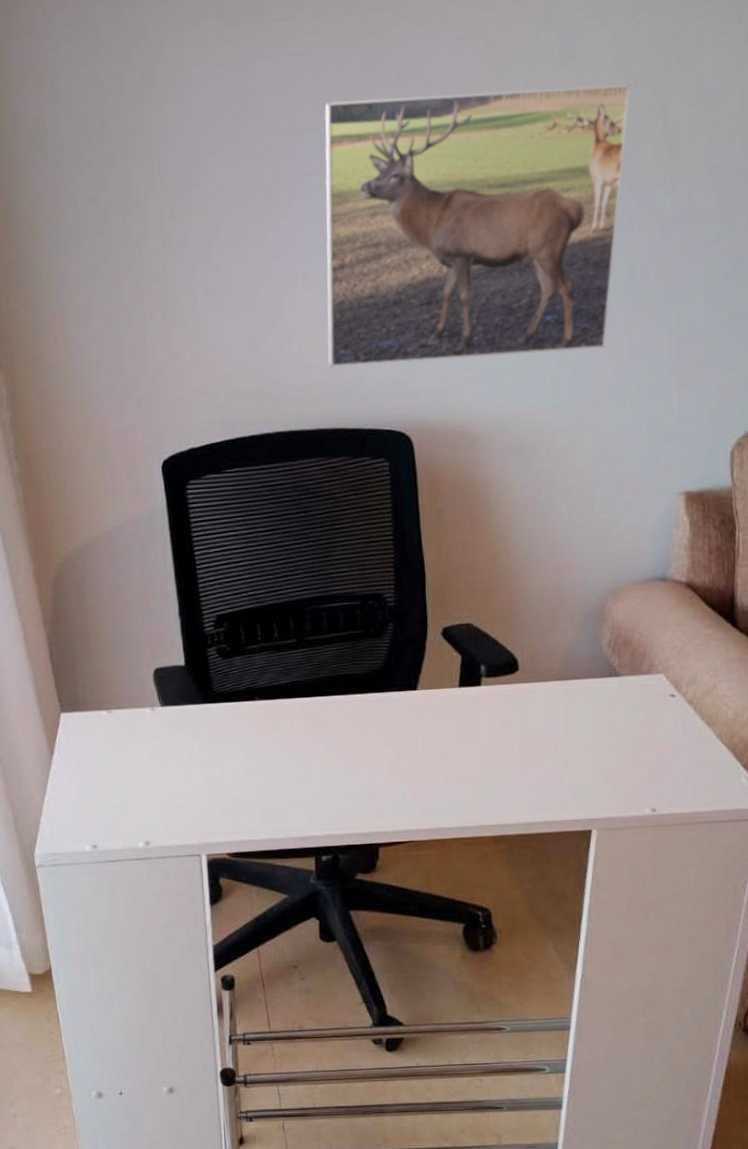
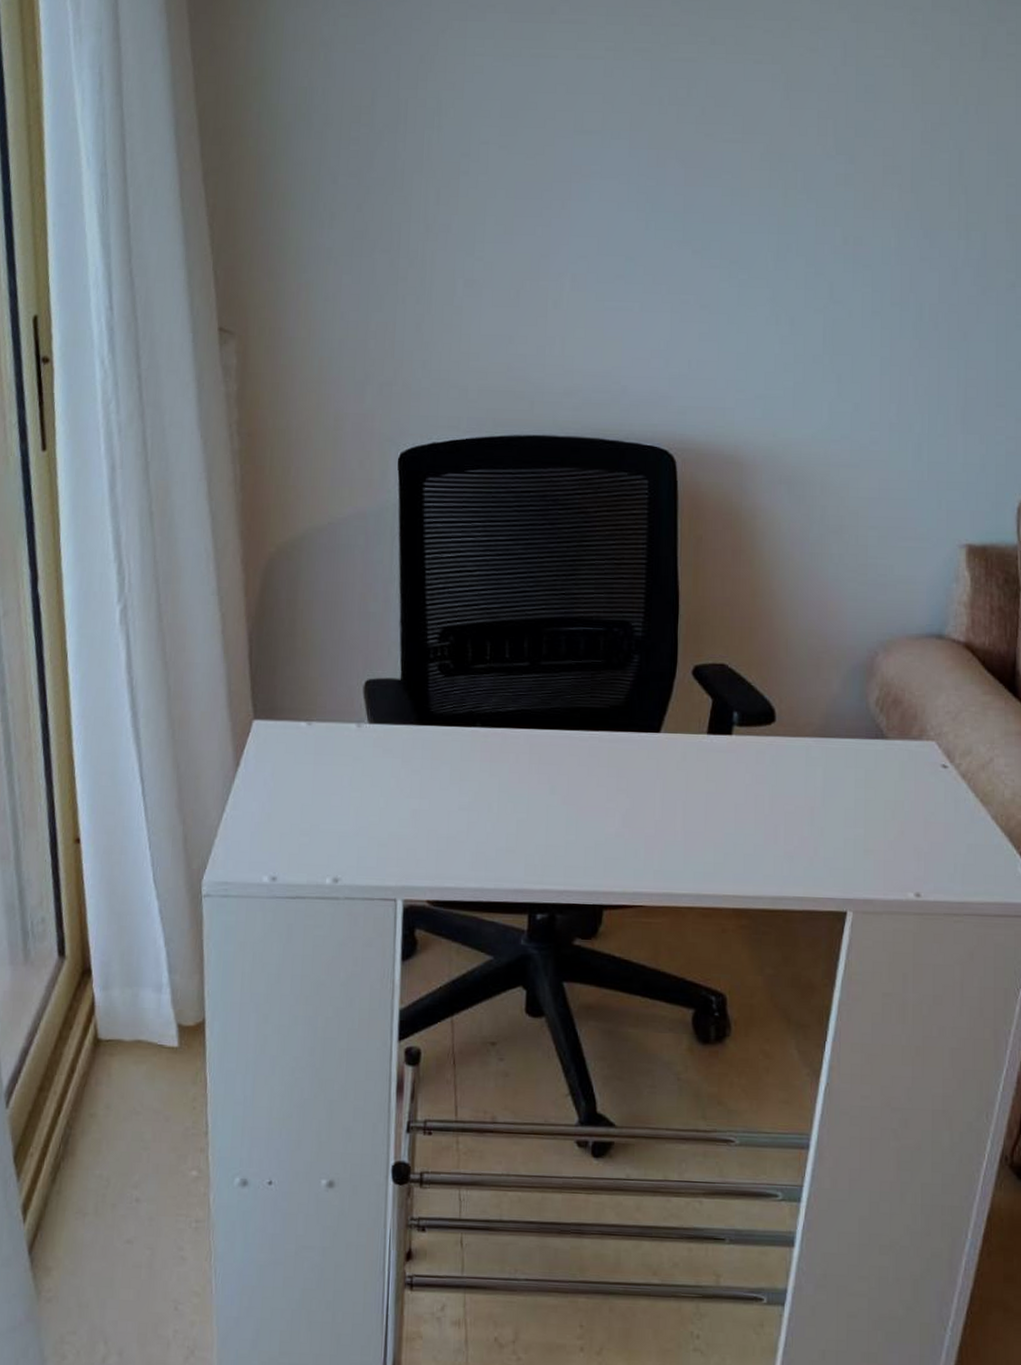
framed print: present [324,83,631,368] -> none [590,107,928,385]

